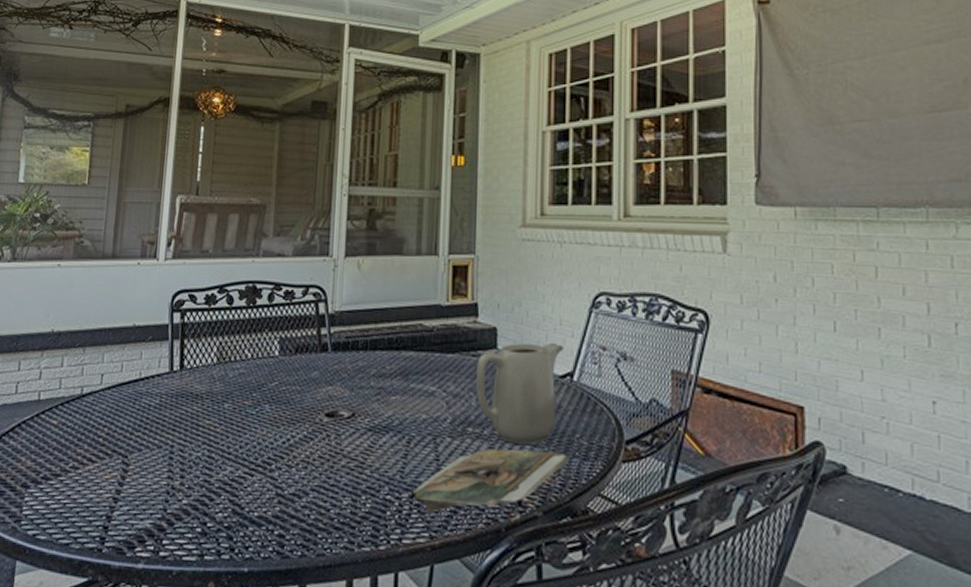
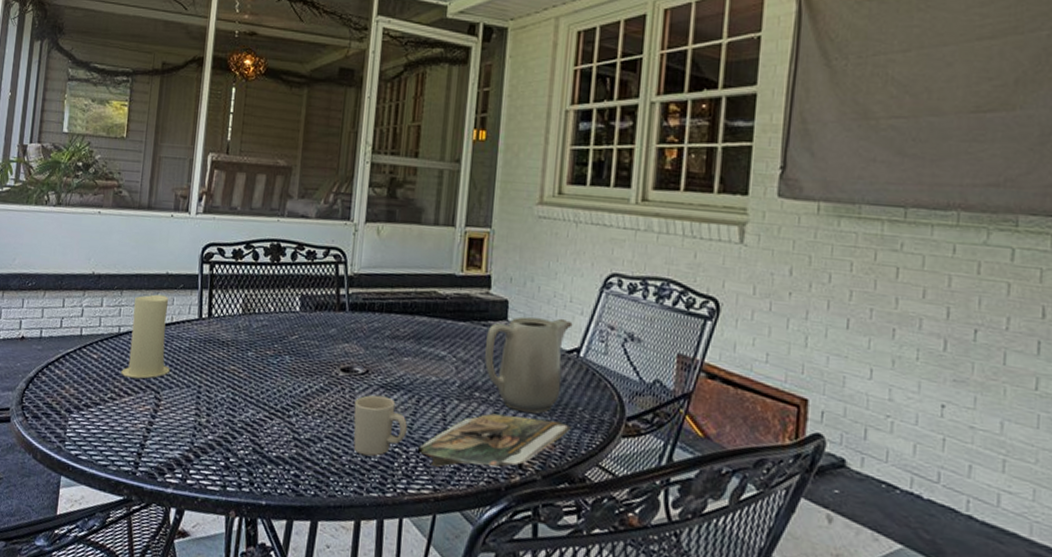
candle: none [84,349,139,443] -> present [121,294,170,379]
mug: none [340,439,398,508] -> present [353,395,407,457]

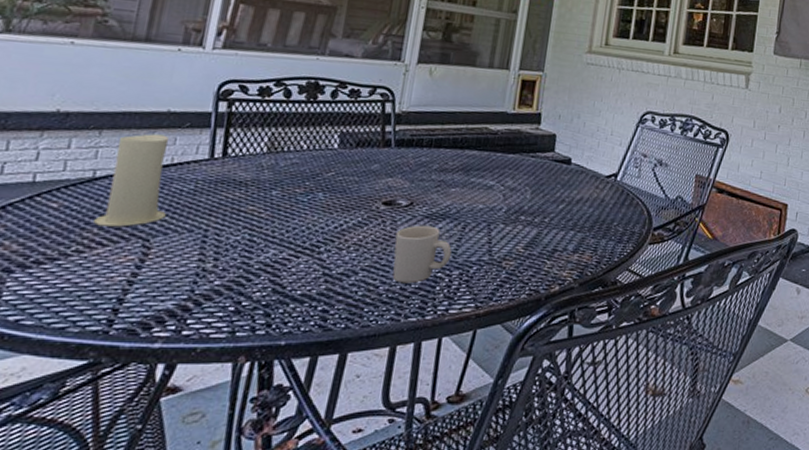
magazine: present [417,413,573,473] -> none [460,233,608,287]
pitcher: present [484,316,573,414] -> none [531,148,612,231]

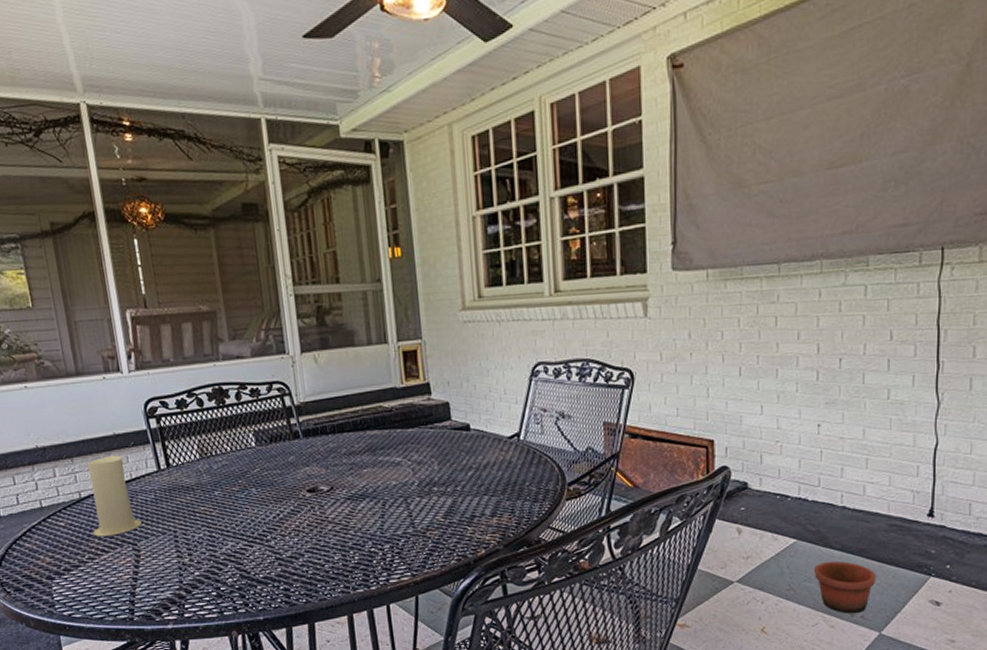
mug: present [392,225,452,284] -> none [326,506,379,561]

